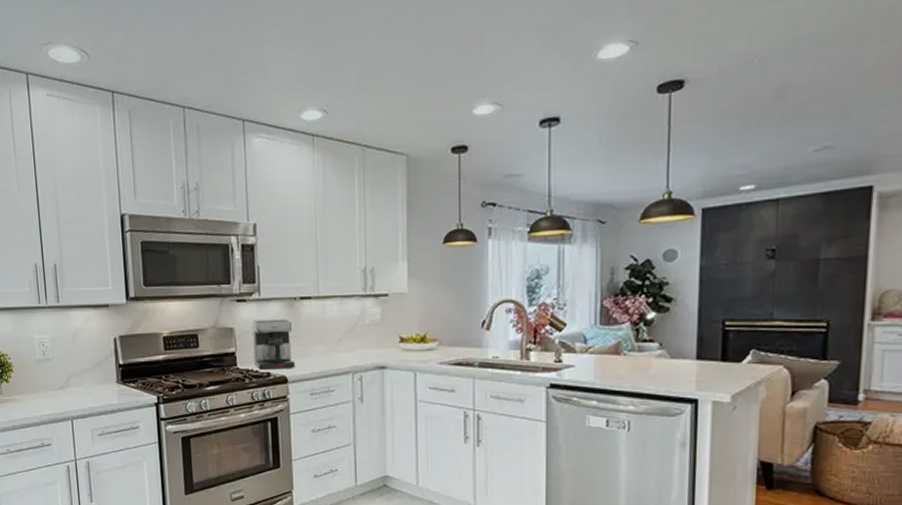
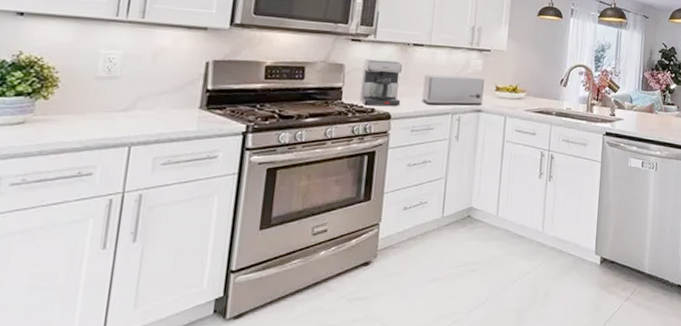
toaster: none [317,327,387,365] -> present [422,74,485,106]

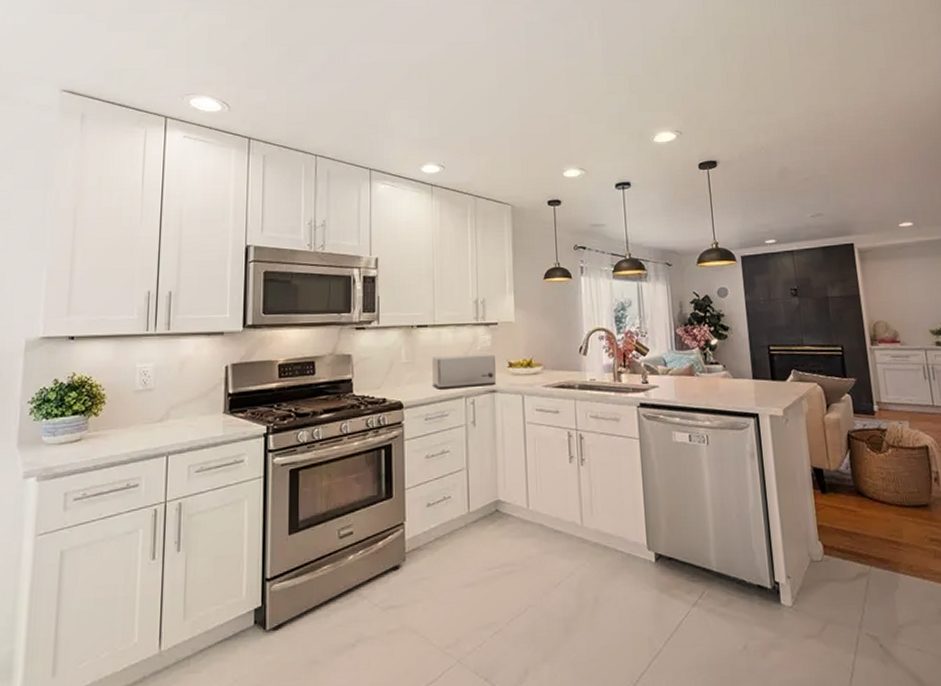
coffee maker: present [360,59,403,106] -> none [370,346,411,396]

